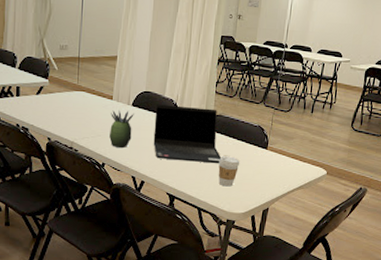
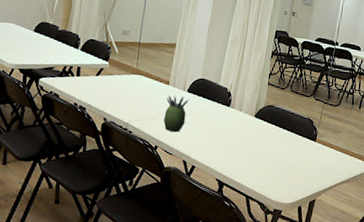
laptop computer: present [153,104,222,164] -> none [205,92,272,153]
coffee cup: present [218,156,240,187] -> none [267,145,289,176]

